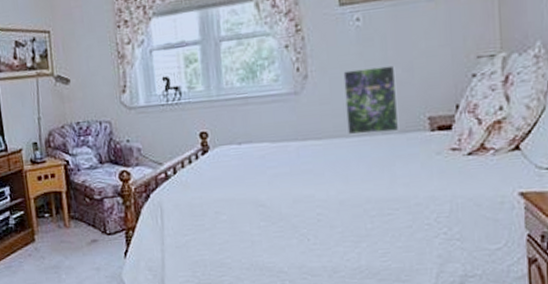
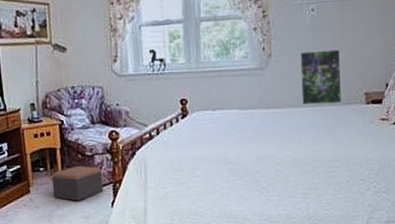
footstool: none [58,211,115,251] -> present [52,165,104,201]

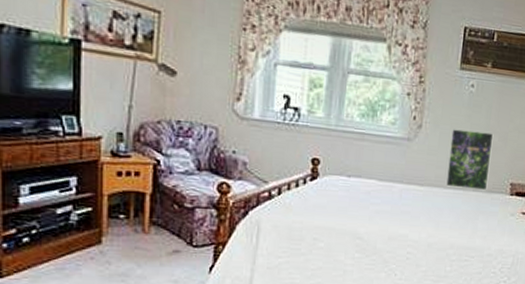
footstool: present [52,165,104,201] -> none [134,218,202,261]

